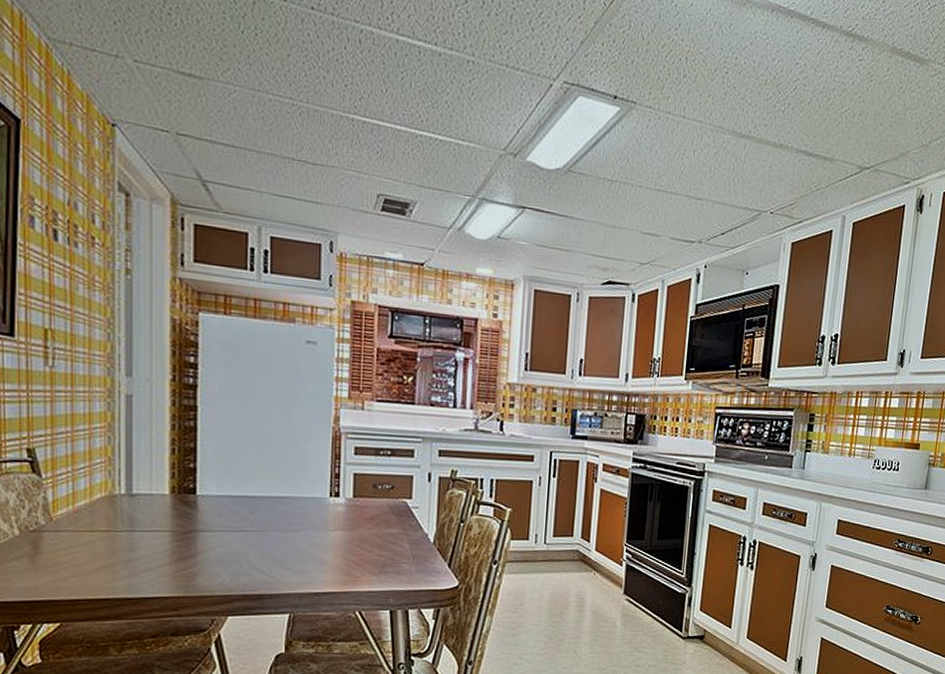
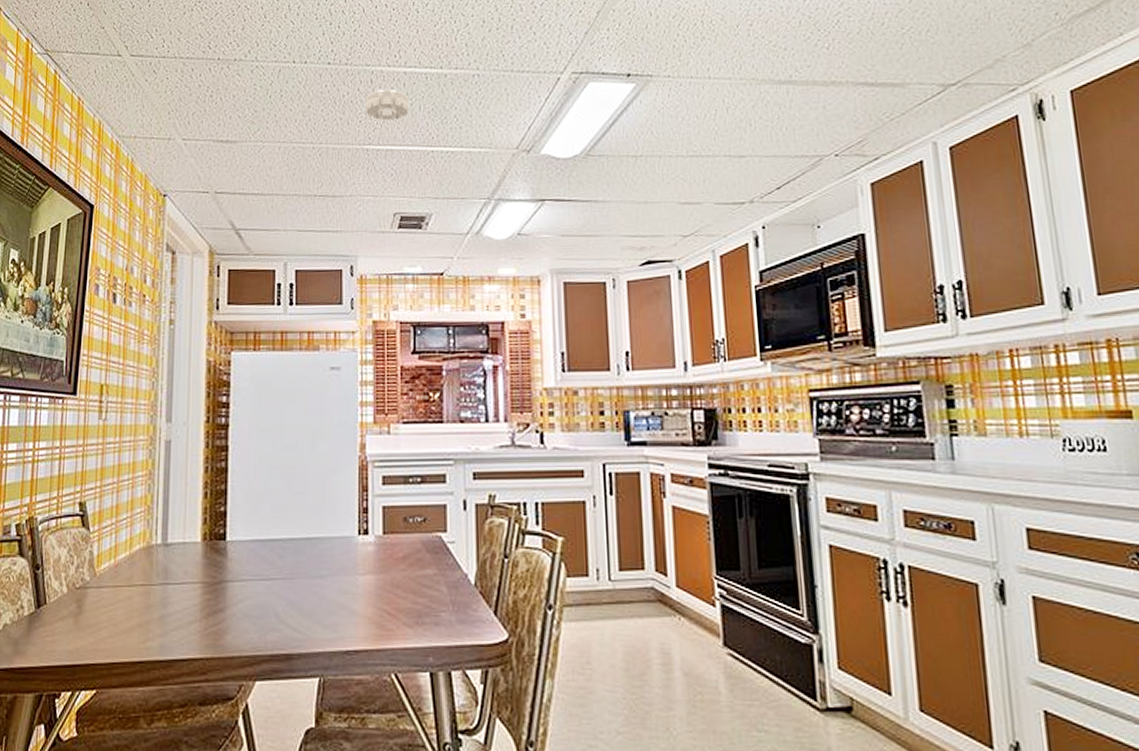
smoke detector: none [351,53,399,93] -> present [365,89,408,121]

